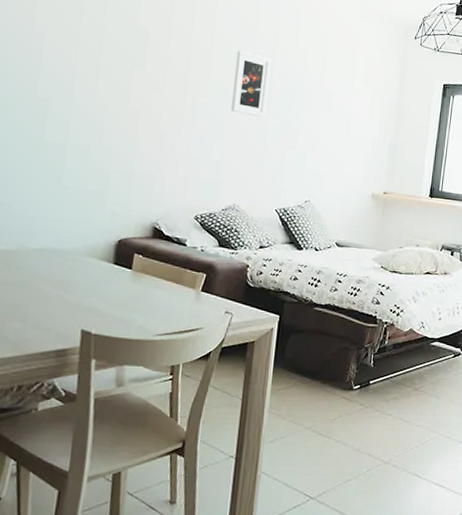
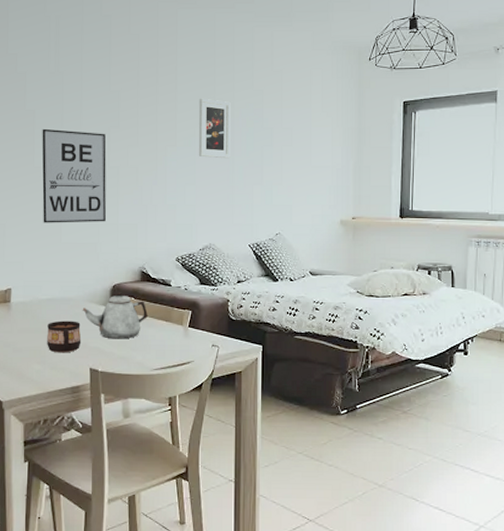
cup: none [31,274,75,312] -> present [47,320,82,353]
wall art: none [41,57,127,170] -> present [42,128,106,223]
teapot: none [78,248,156,300] -> present [82,292,148,339]

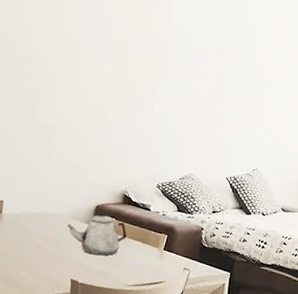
wall art: present [42,128,106,223] -> none [35,49,99,145]
cup: present [47,320,82,353] -> none [33,234,65,264]
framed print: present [198,98,231,159] -> none [186,30,222,93]

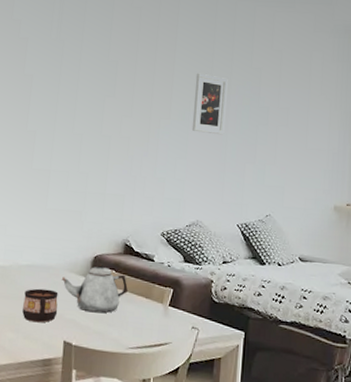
cup: none [33,234,65,264] -> present [22,288,58,323]
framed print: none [186,30,222,93] -> present [191,73,228,135]

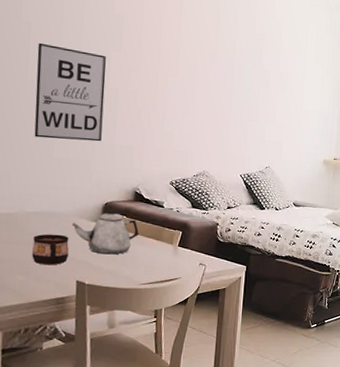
wall art: none [30,93,100,191] -> present [34,42,106,142]
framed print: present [191,73,228,135] -> none [198,34,233,94]

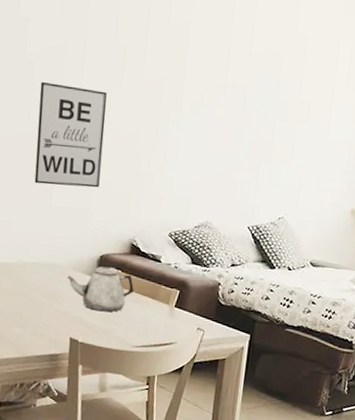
cup: present [32,234,69,266] -> none [29,286,64,320]

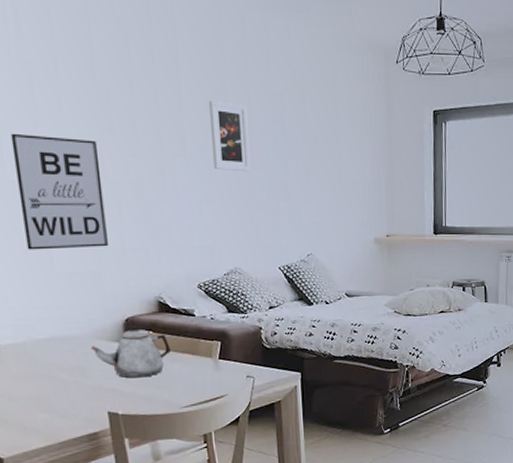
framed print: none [204,60,246,131] -> present [208,100,251,172]

